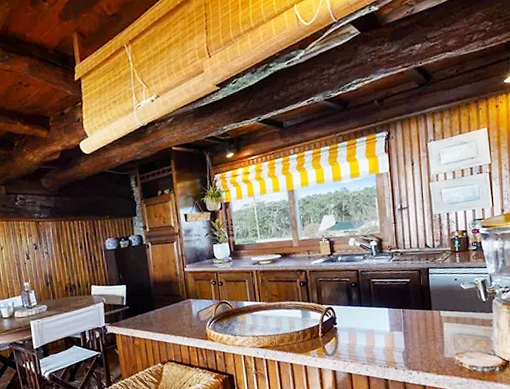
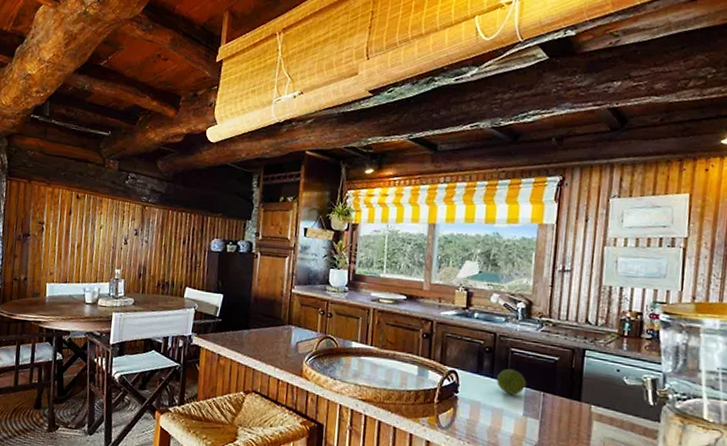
fruit: none [365,296,389,316] -> present [497,368,527,395]

